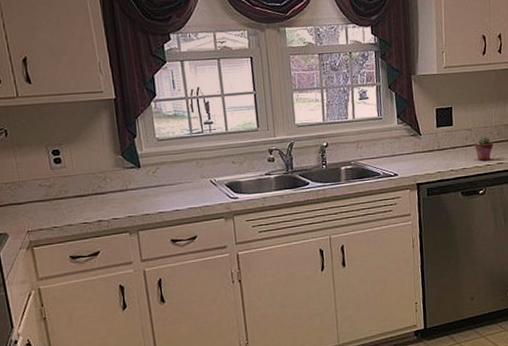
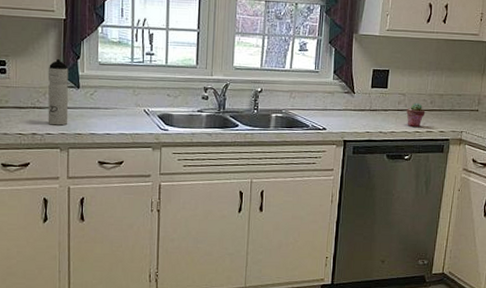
water bottle: none [104,141,134,210] -> present [47,59,68,126]

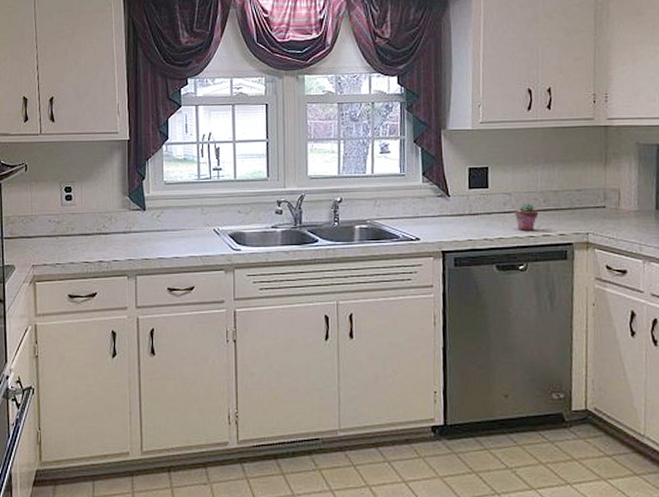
water bottle: present [47,59,68,126] -> none [113,182,135,251]

